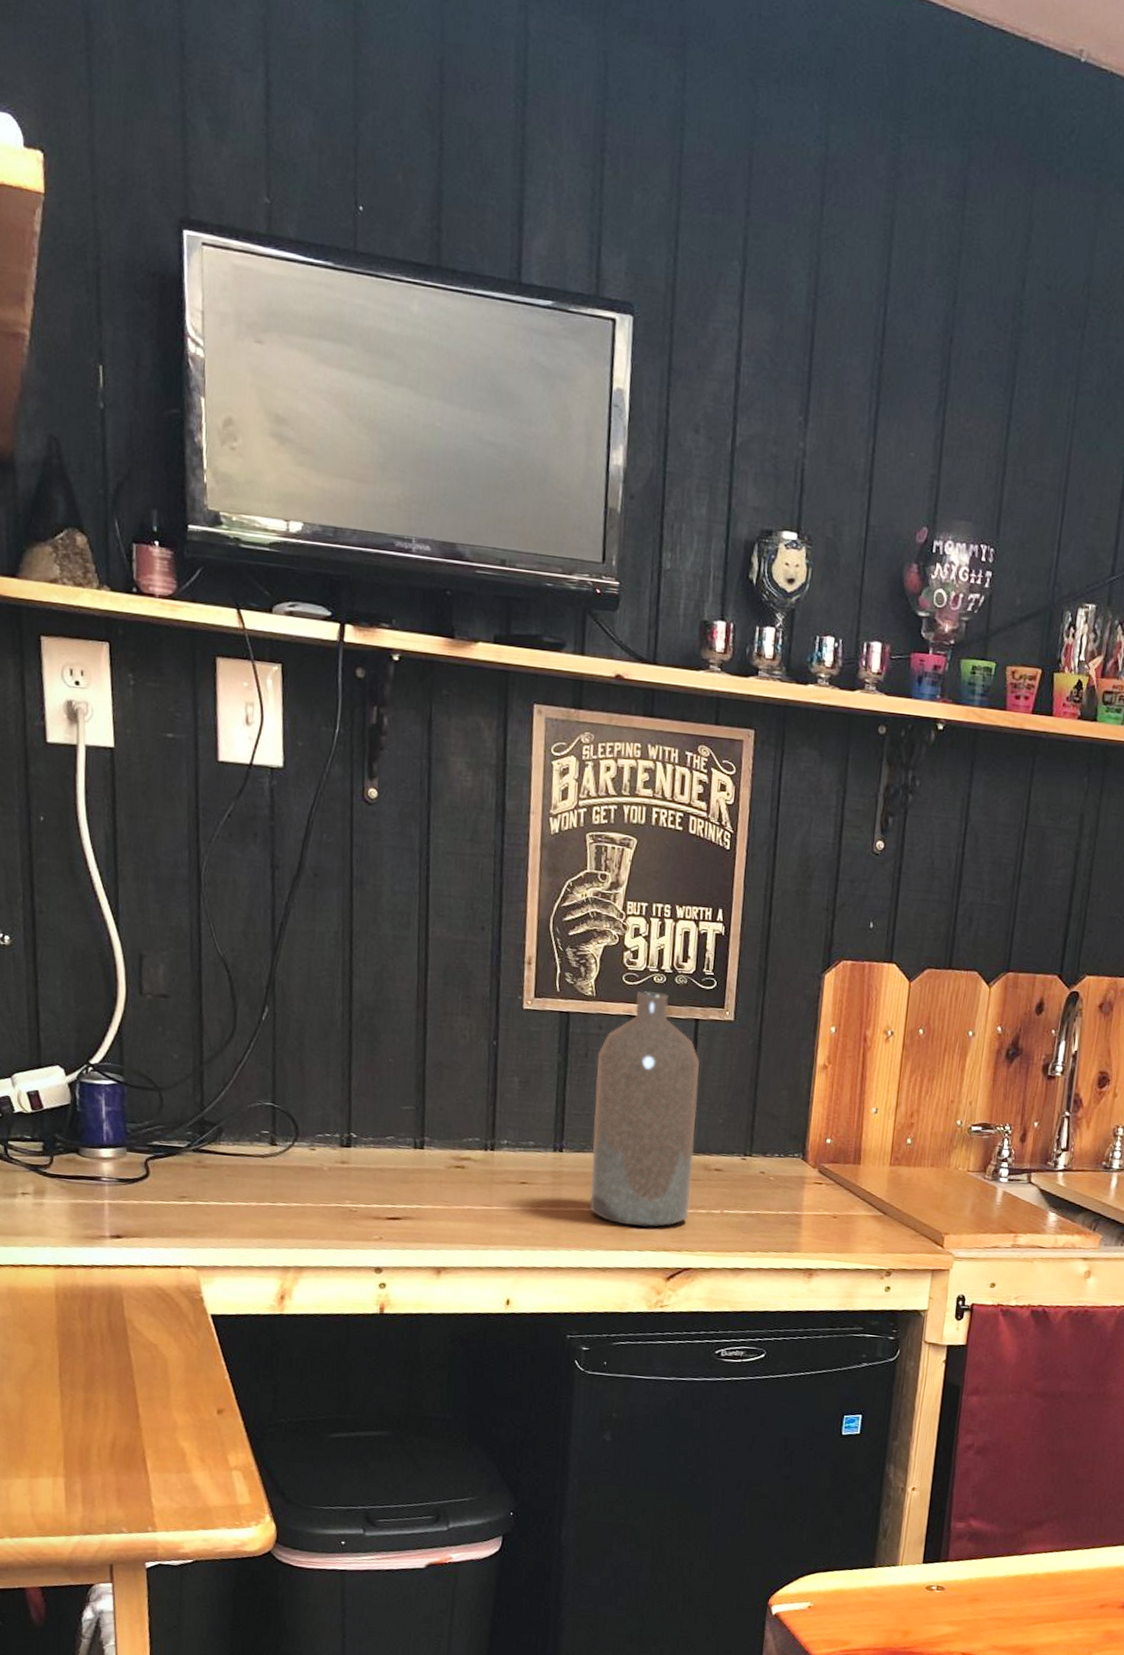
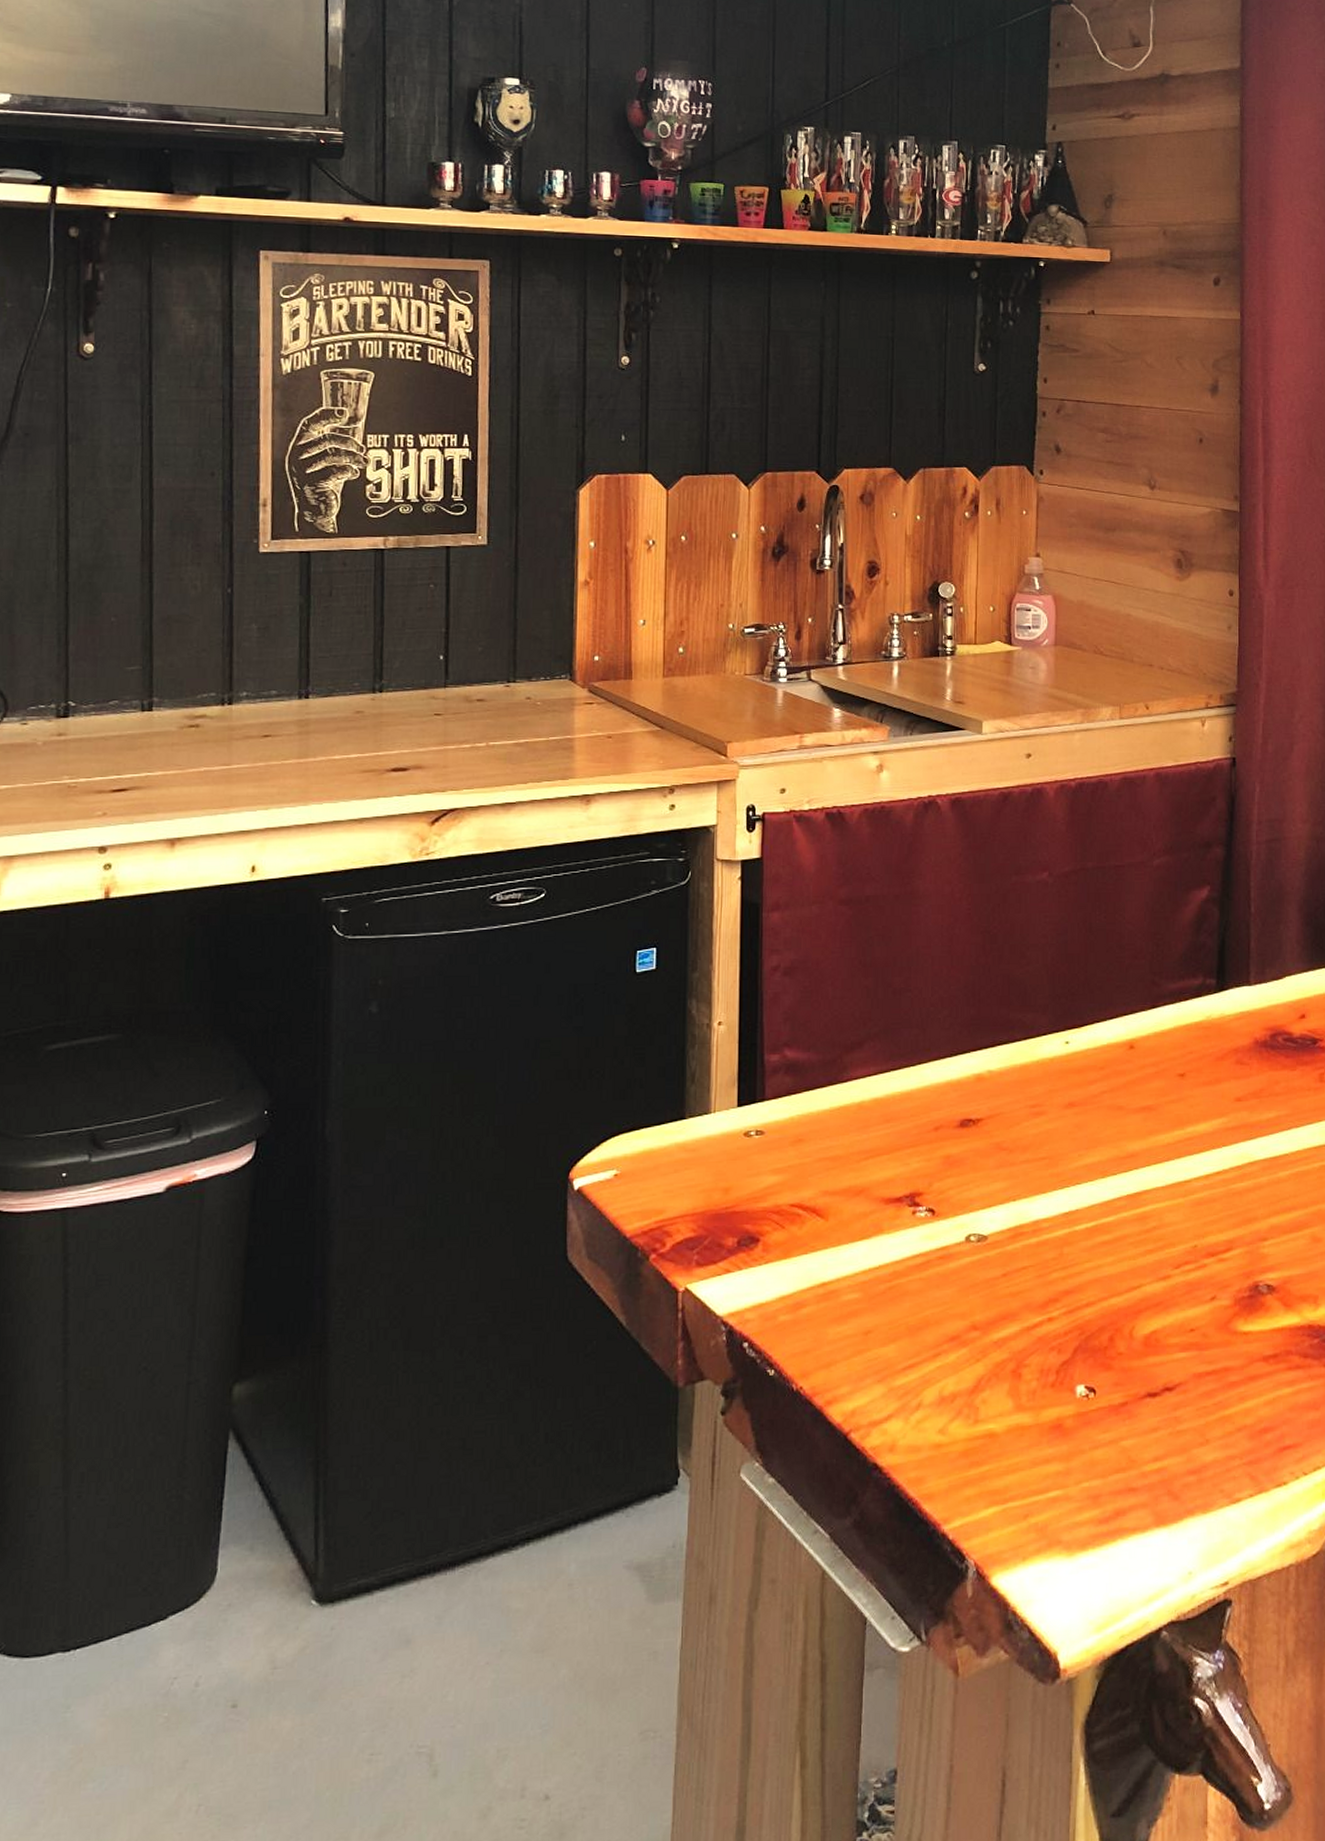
bottle: present [589,991,699,1228] -> none [341,523,454,770]

